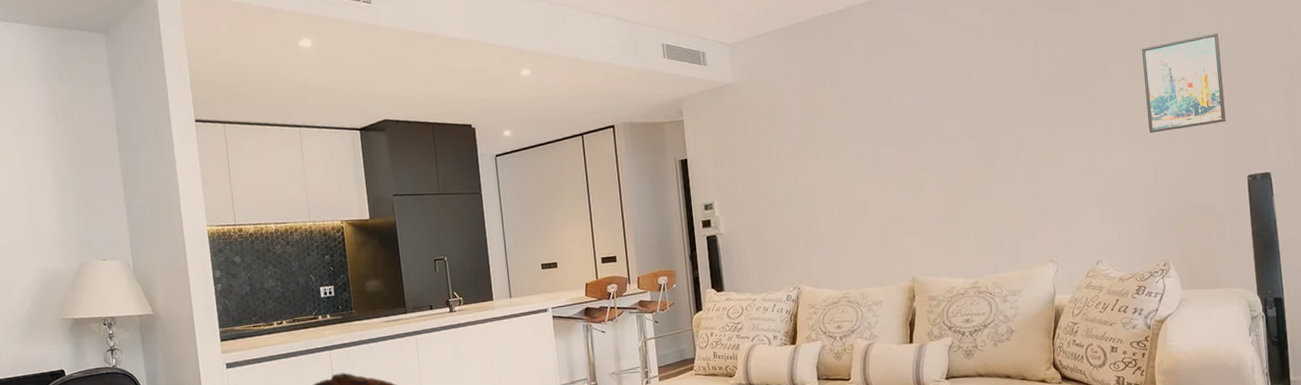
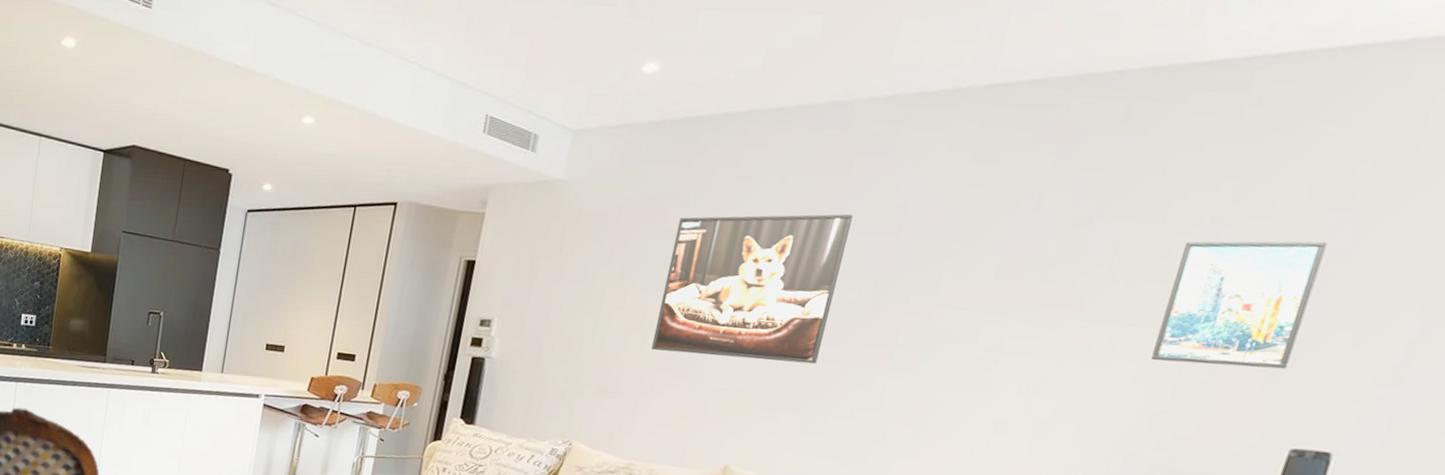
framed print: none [823,71,948,200] -> present [652,214,853,364]

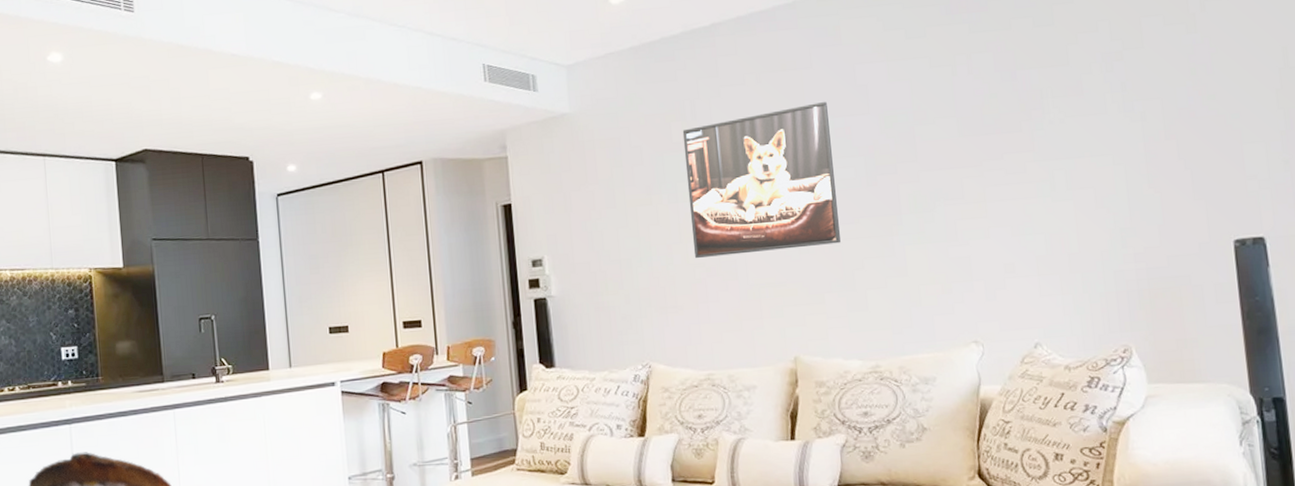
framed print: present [1151,241,1328,369] -> none [1091,60,1204,185]

